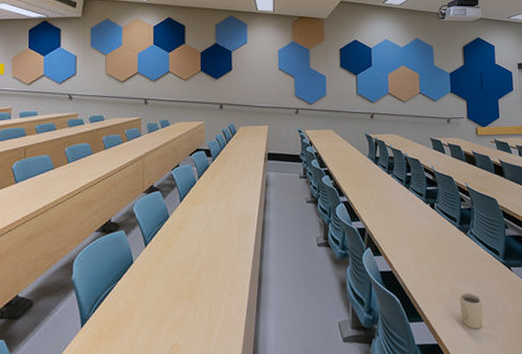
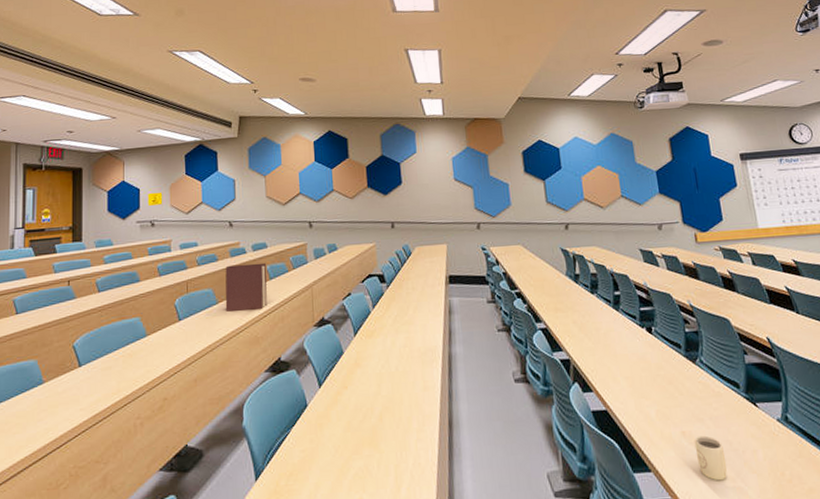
binder: none [61,134,103,177] -> present [225,262,267,312]

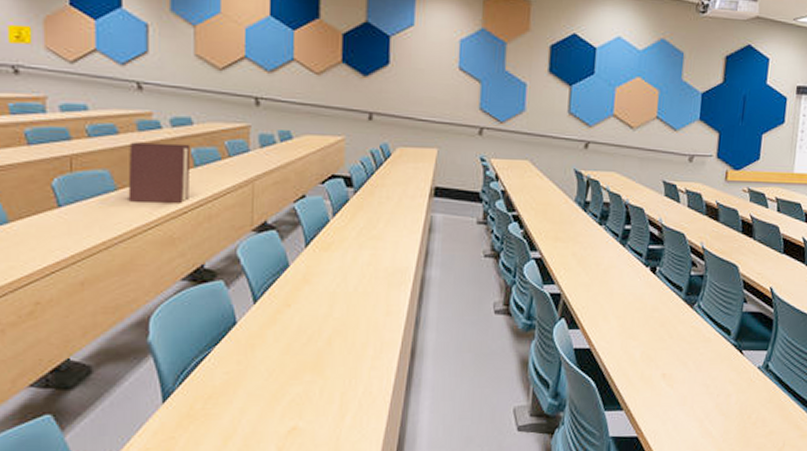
mug: present [694,435,727,481] -> none [671,378,700,421]

